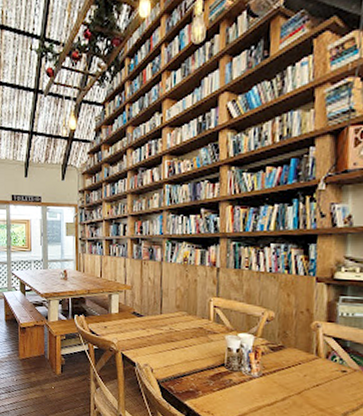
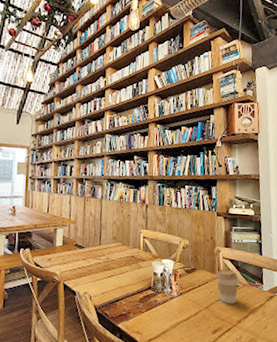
coffee cup: none [312,348,346,393] -> present [215,269,238,304]

